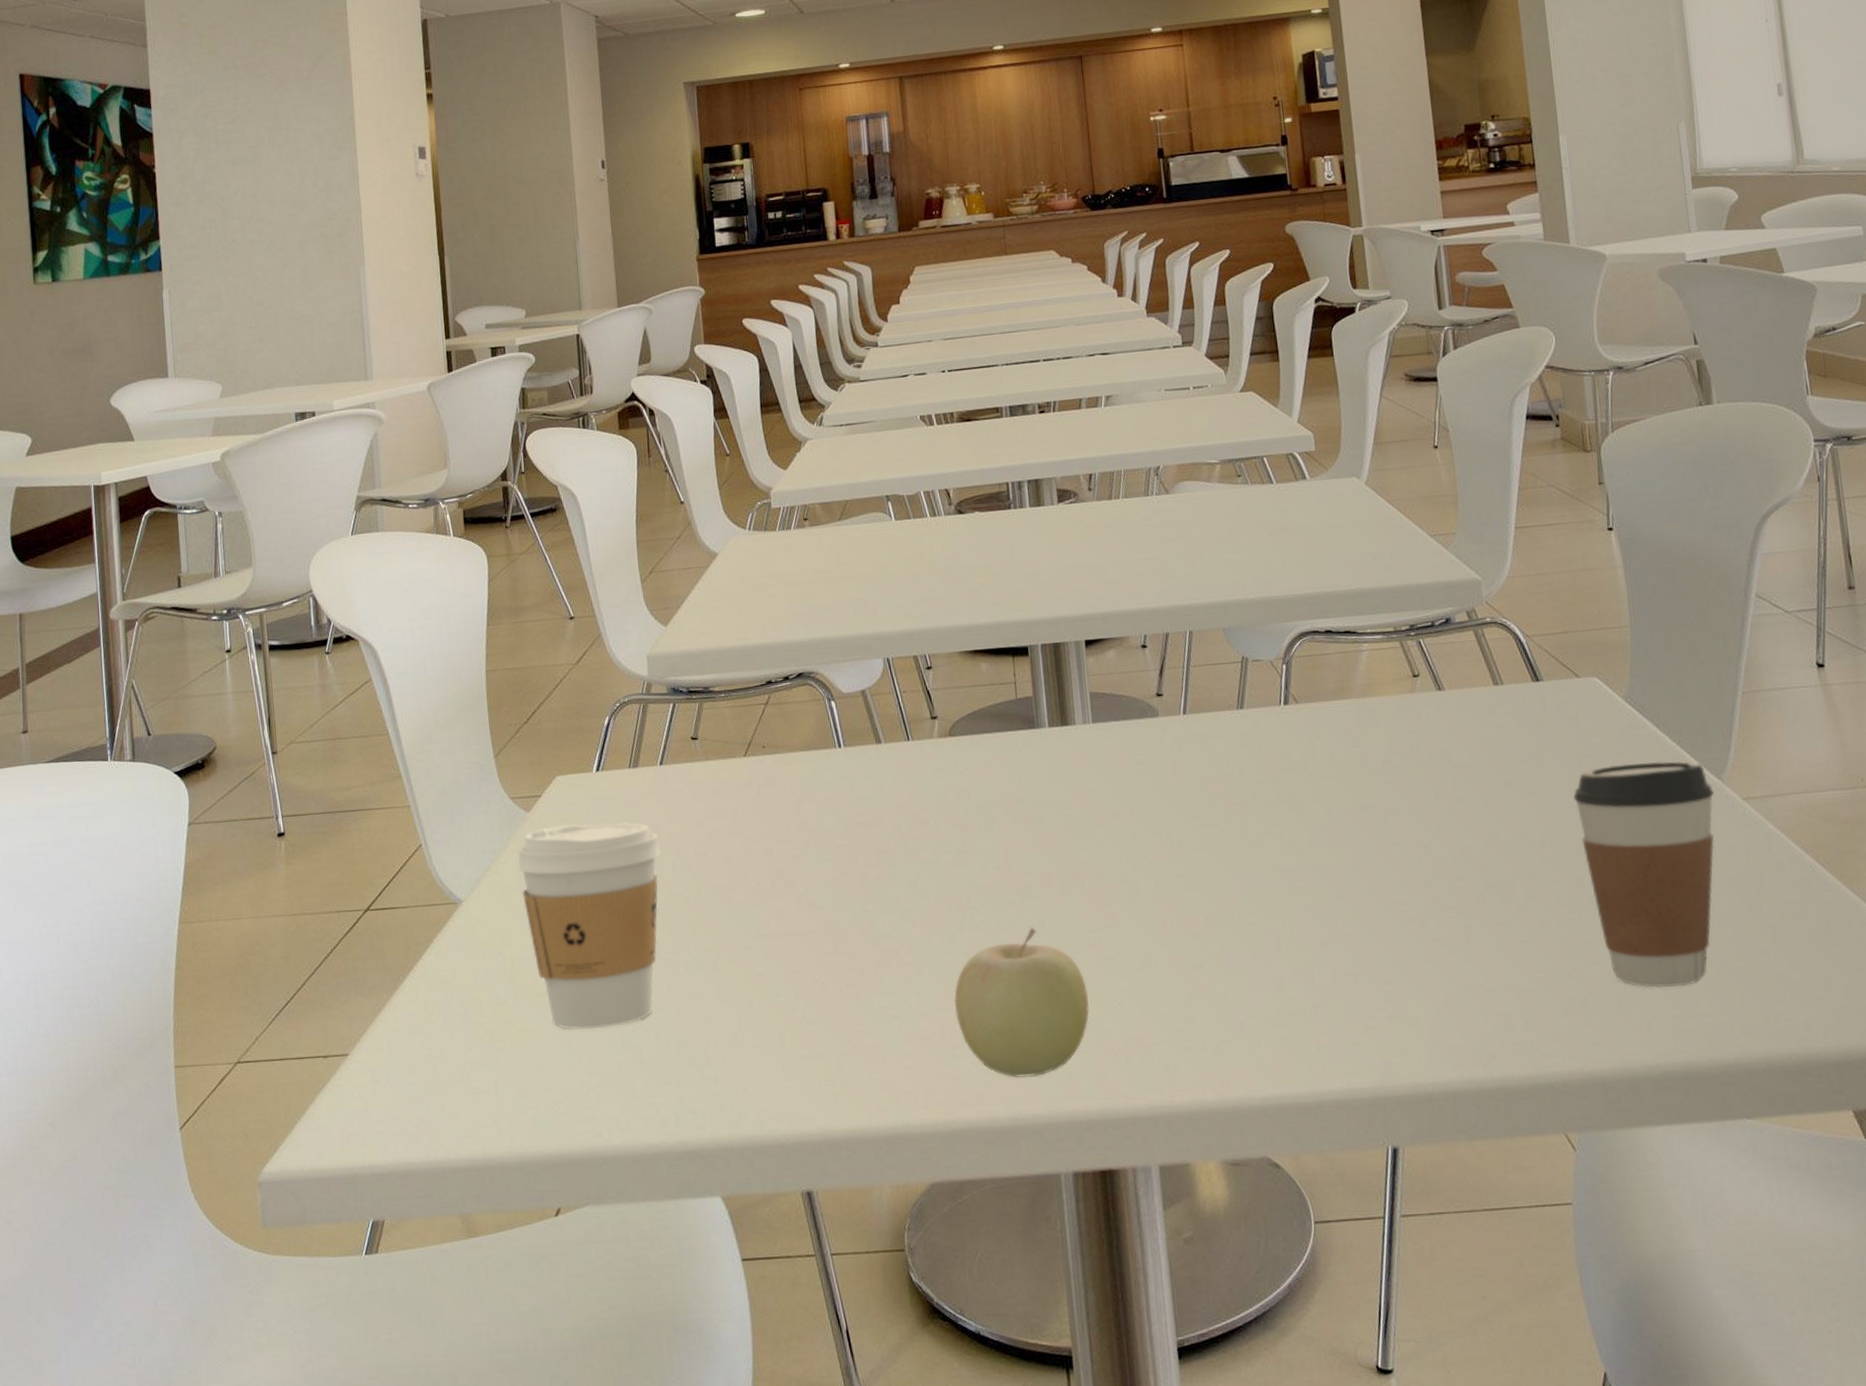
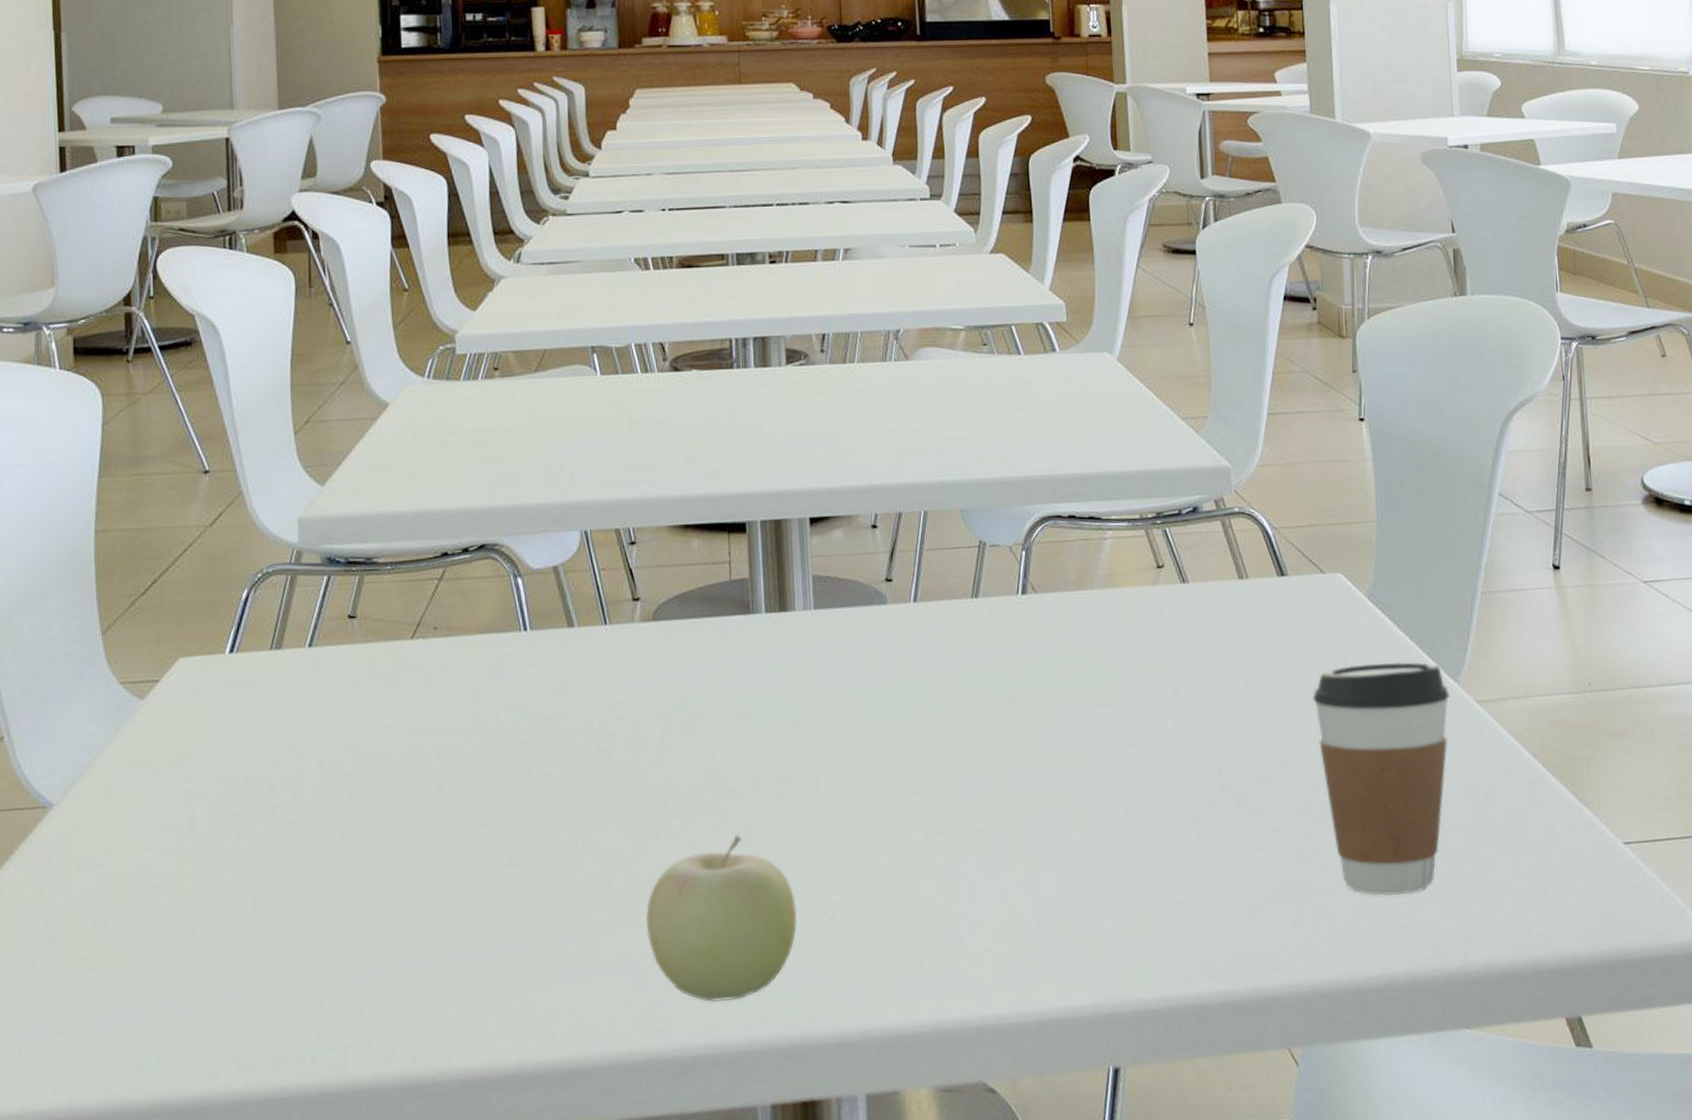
coffee cup: present [518,822,660,1030] -> none [127,712,305,956]

